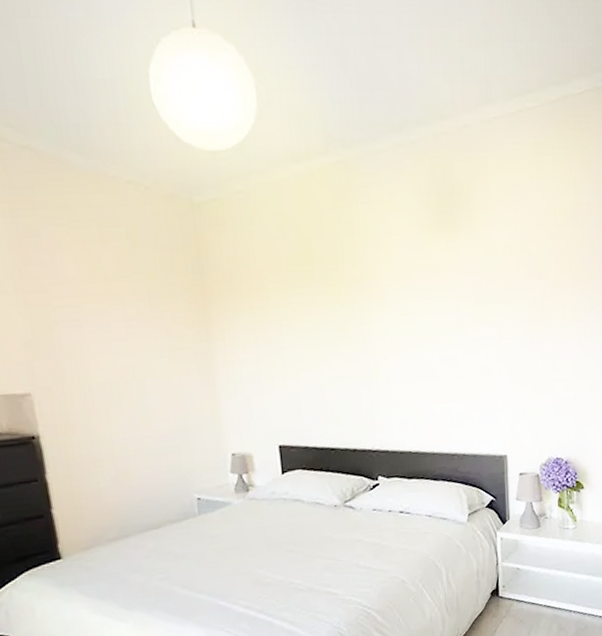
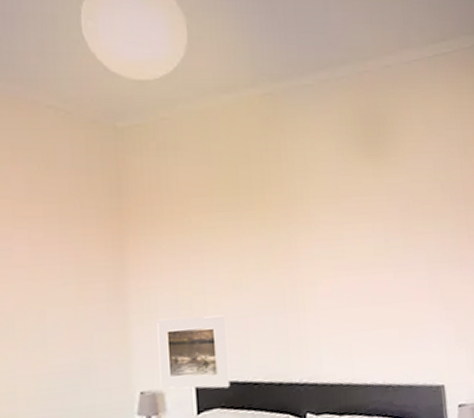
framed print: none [242,387,310,453] -> present [157,315,231,389]

